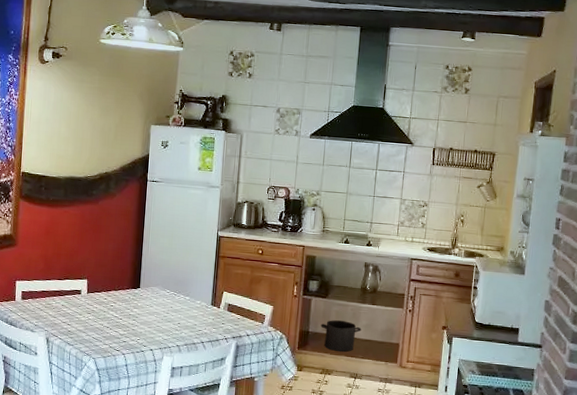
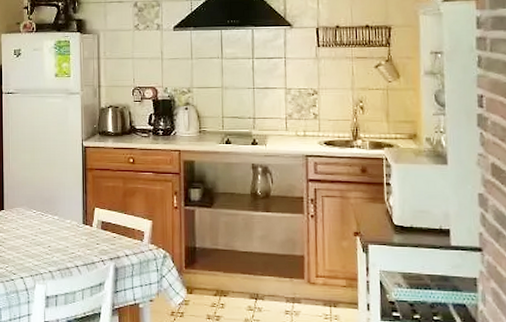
pot: present [321,320,362,352] -> none [209,232,257,269]

